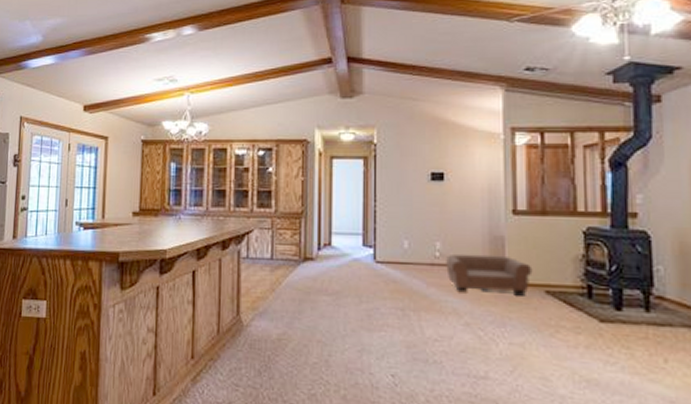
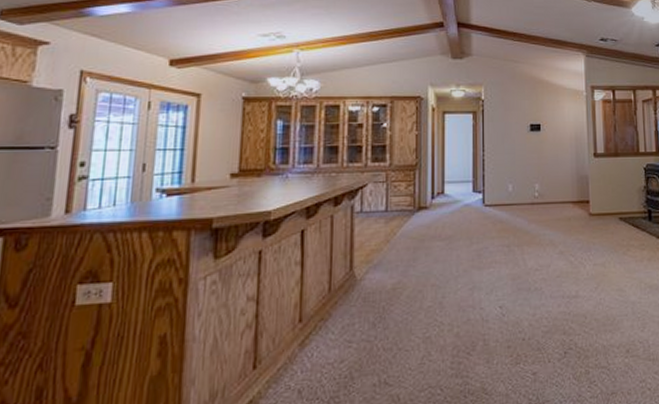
dog bed: present [446,253,533,296] -> none [543,191,610,226]

